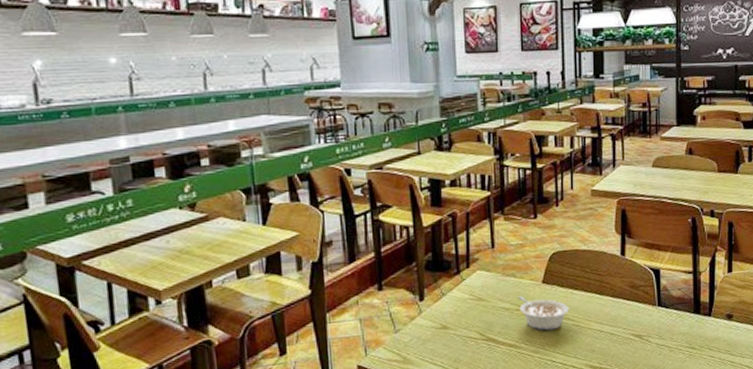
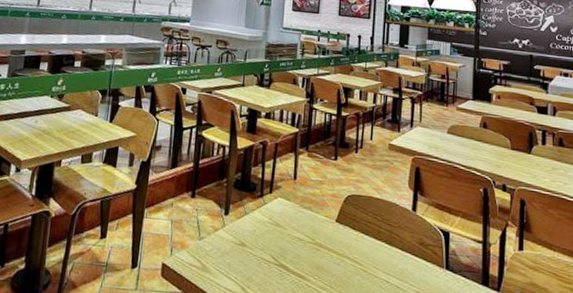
legume: present [517,296,569,331] -> none [311,229,359,270]

